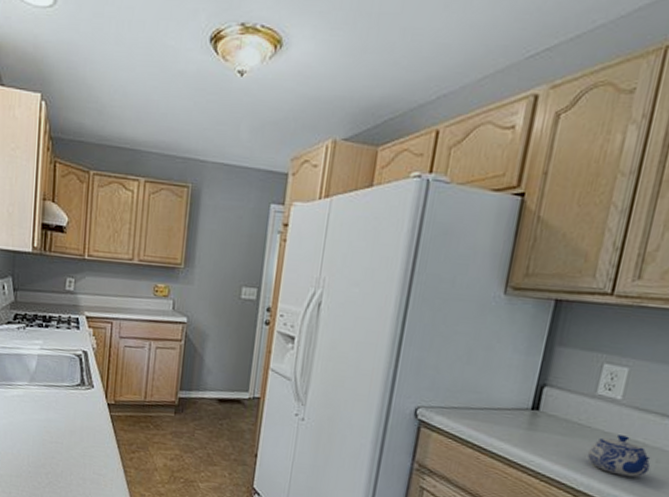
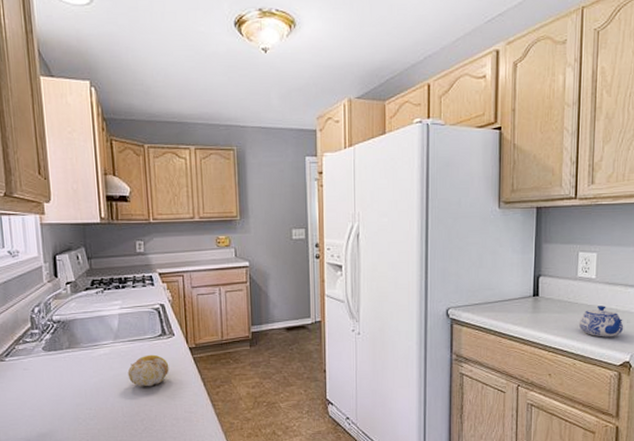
fruit: none [38,404,83,439] -> present [127,354,169,387]

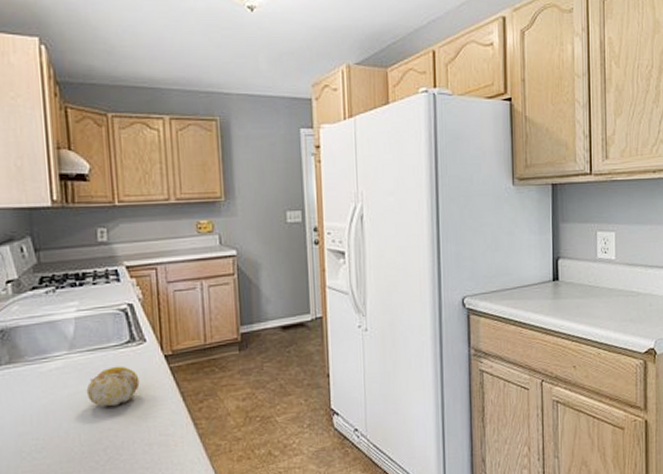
teapot: present [578,306,624,337] -> none [601,288,647,323]

